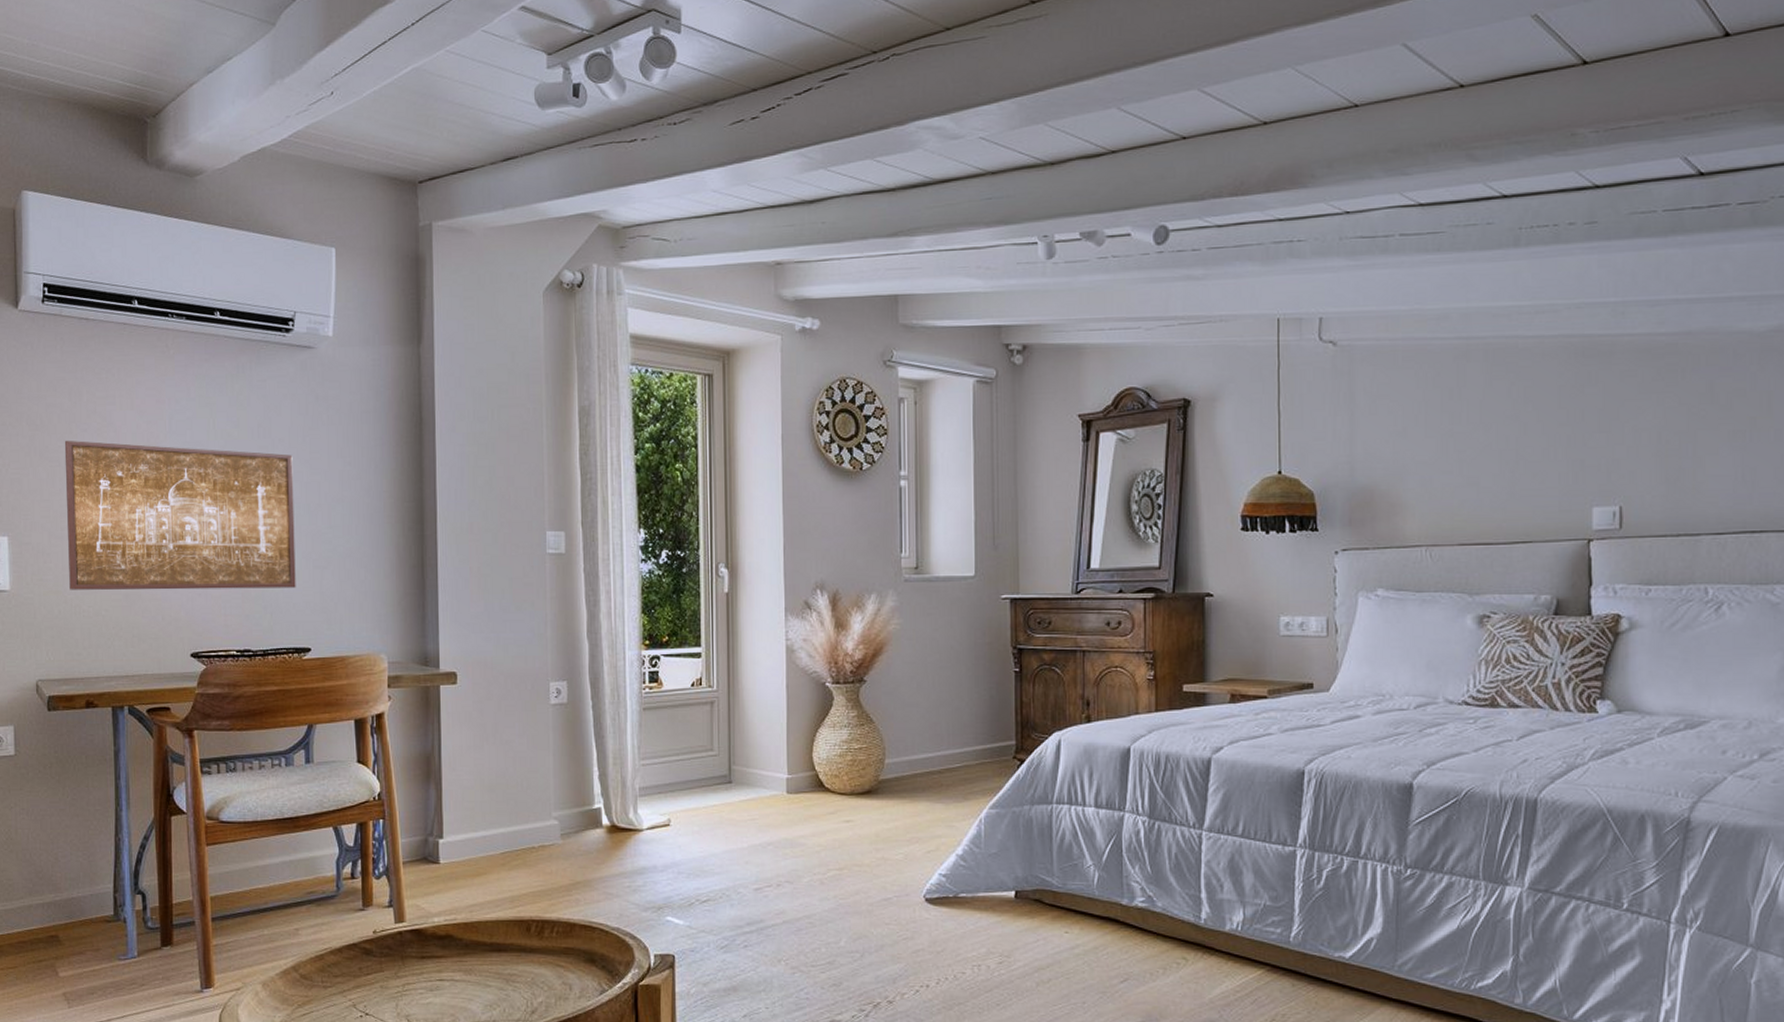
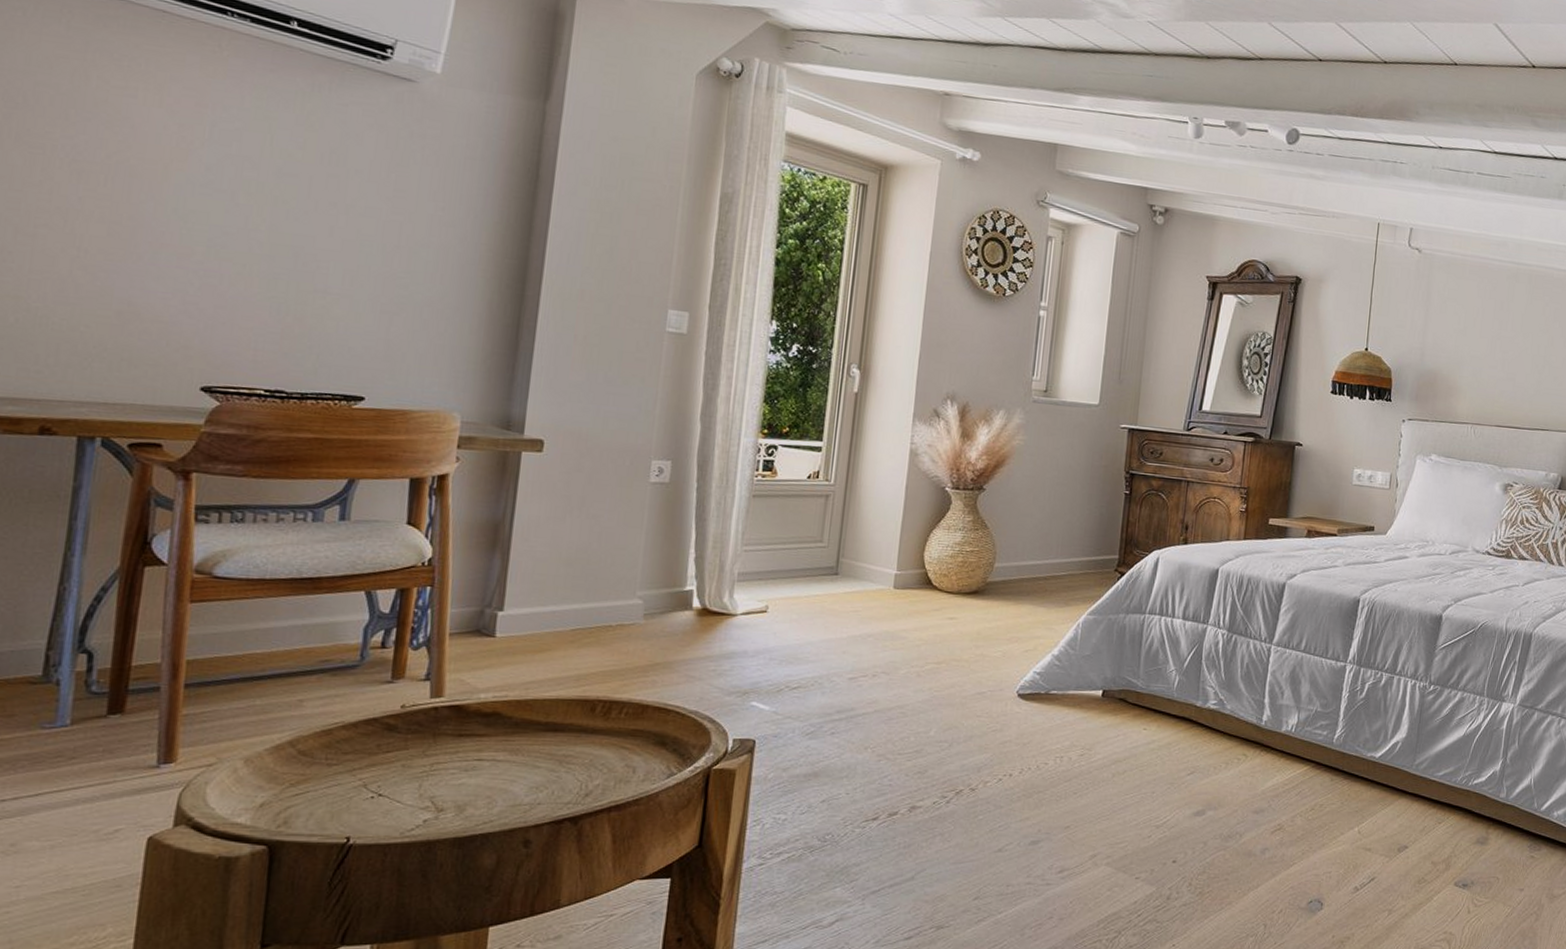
wall art: present [64,441,296,590] -> none [36,127,371,331]

